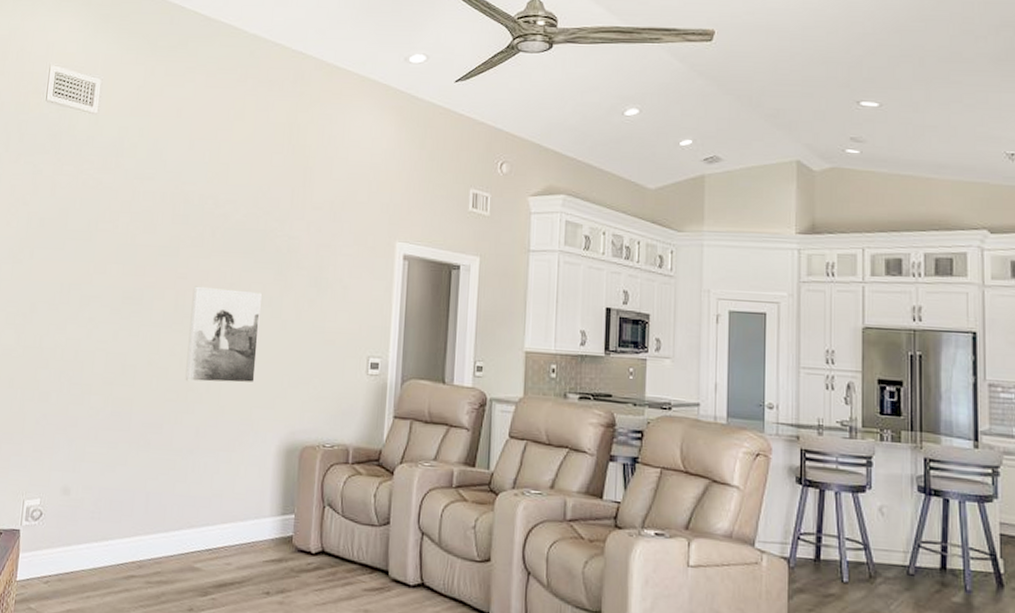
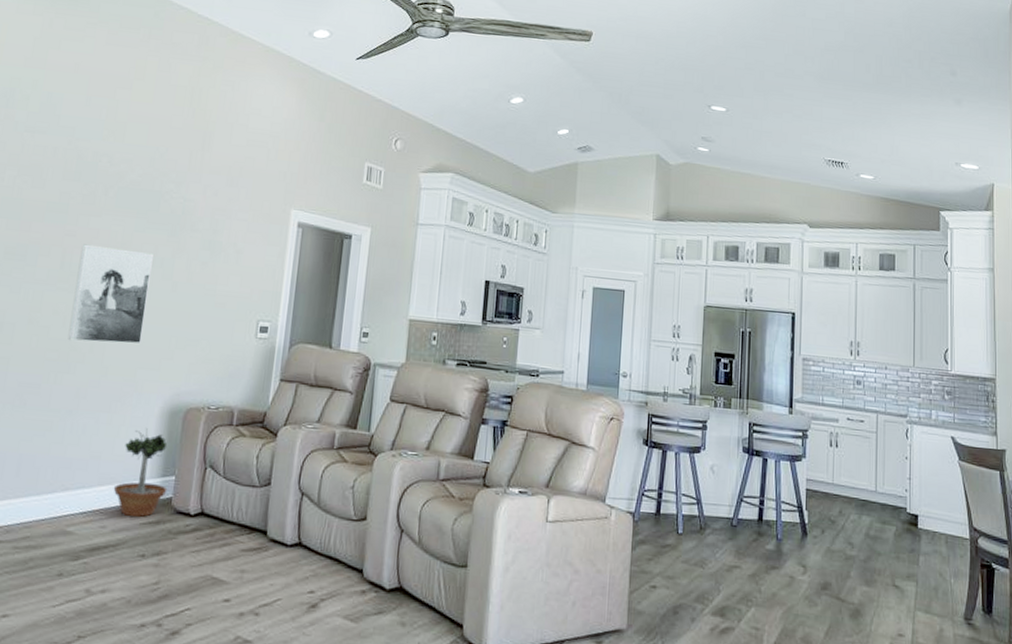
potted tree: none [236,465,288,555] -> present [113,427,168,517]

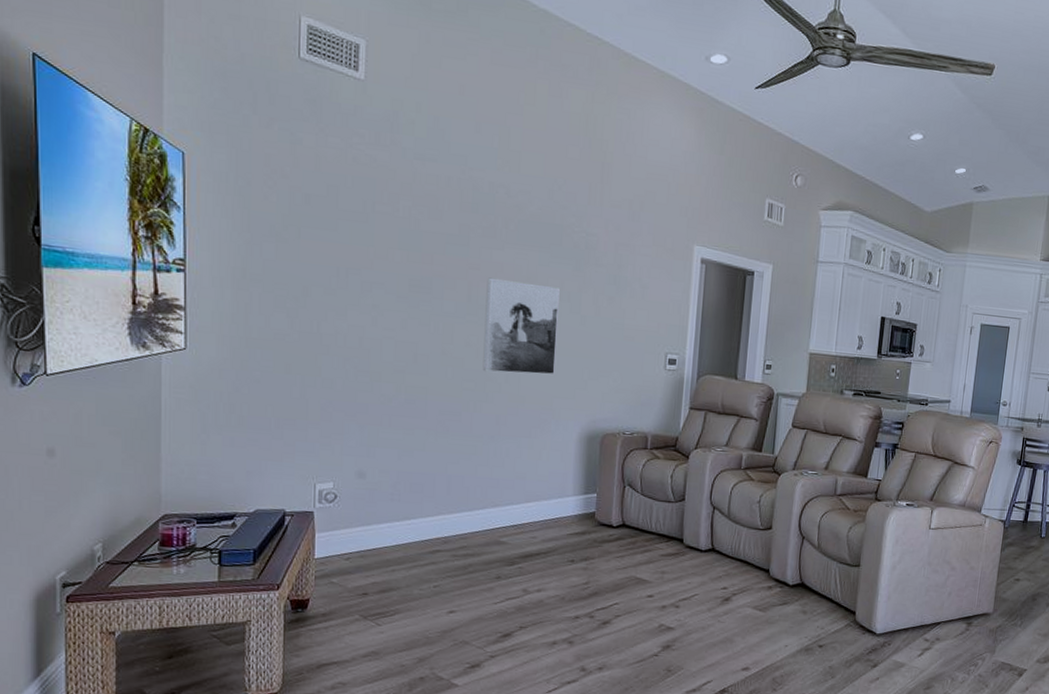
potted tree: present [113,427,168,517] -> none [540,451,590,529]

